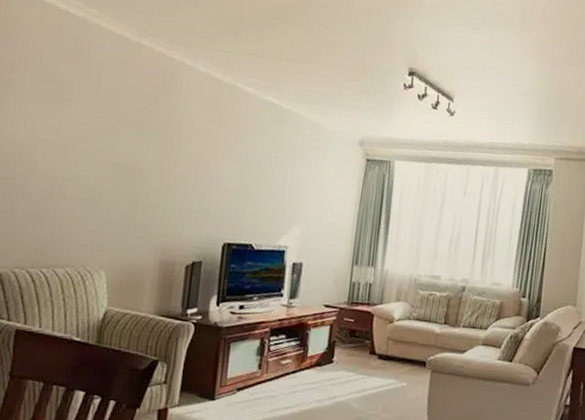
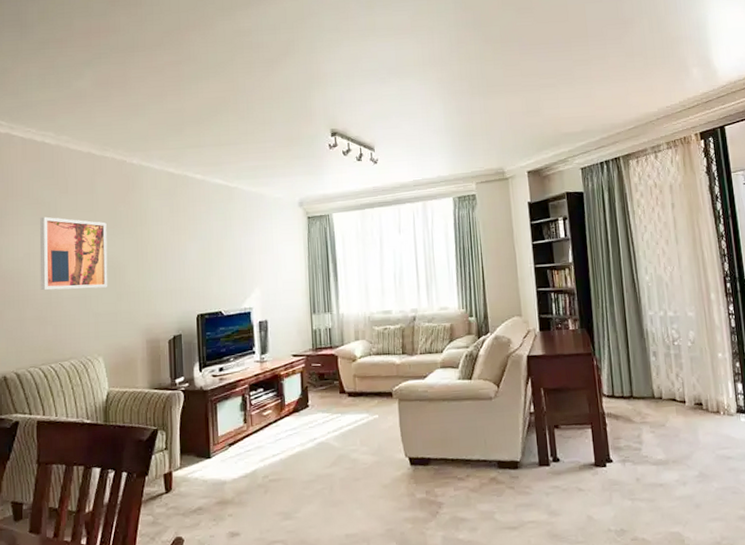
wall art: none [40,98,132,194] -> present [39,216,108,291]

